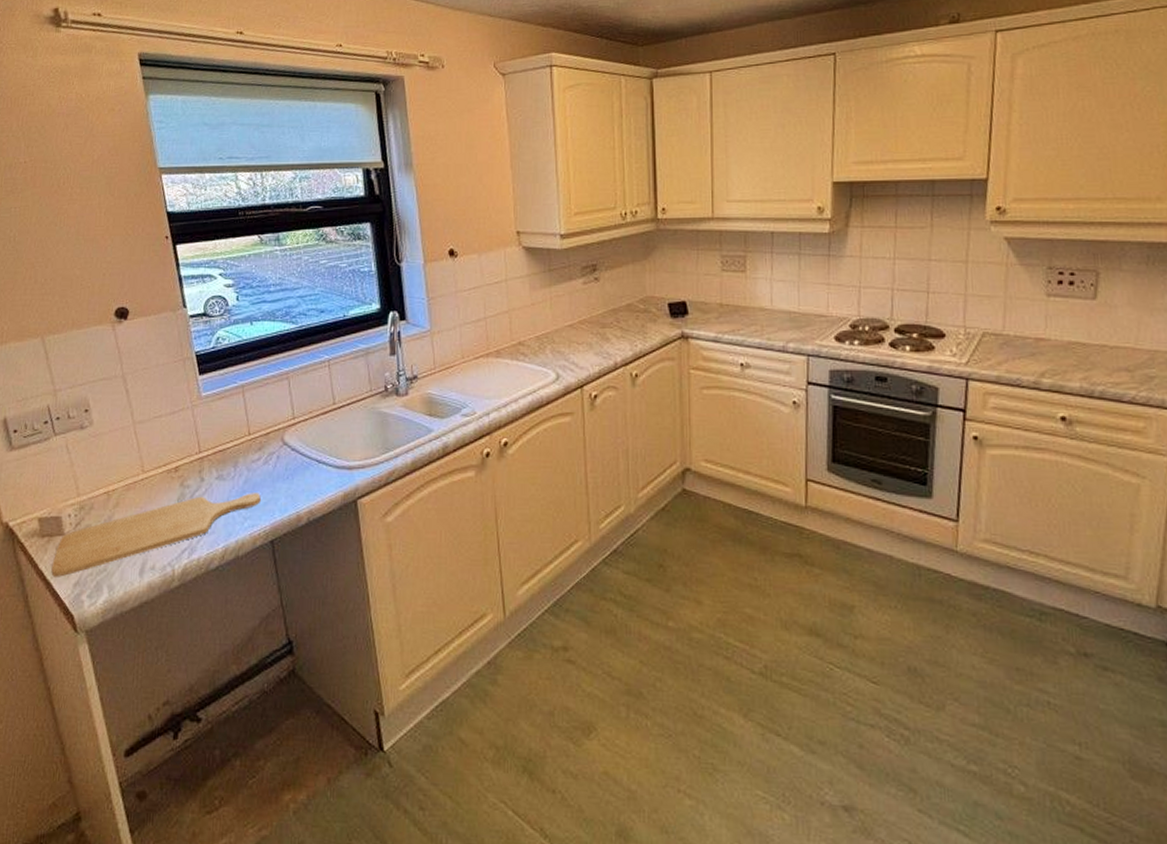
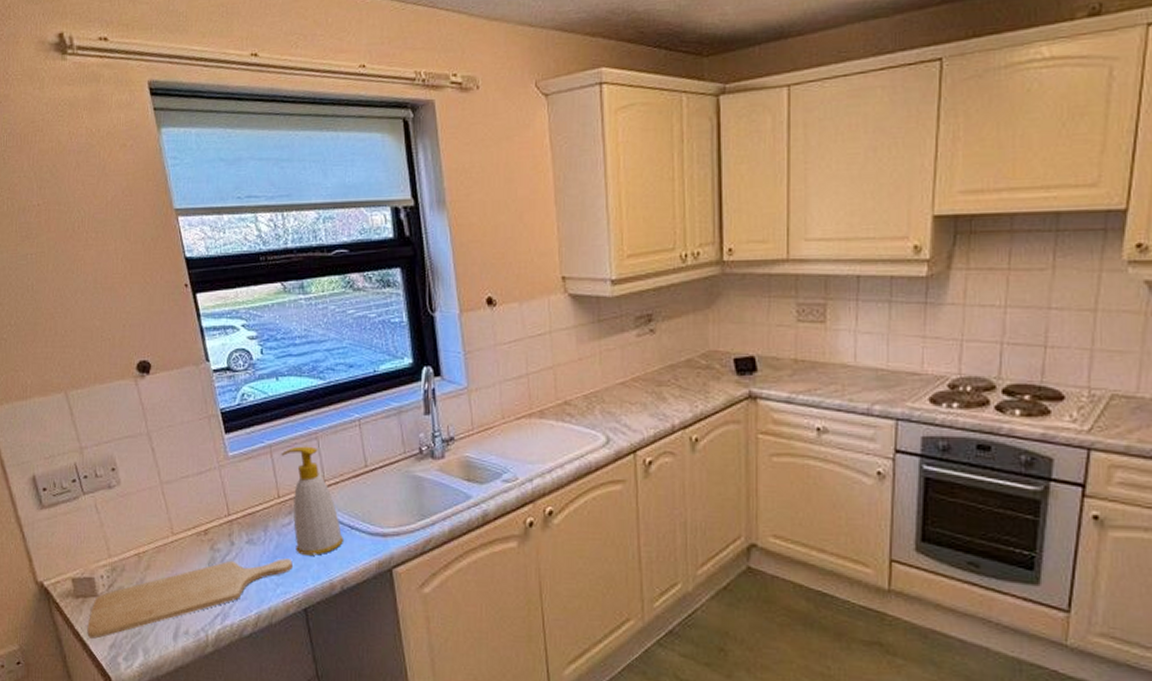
soap bottle: none [253,386,311,489] -> present [281,446,343,556]

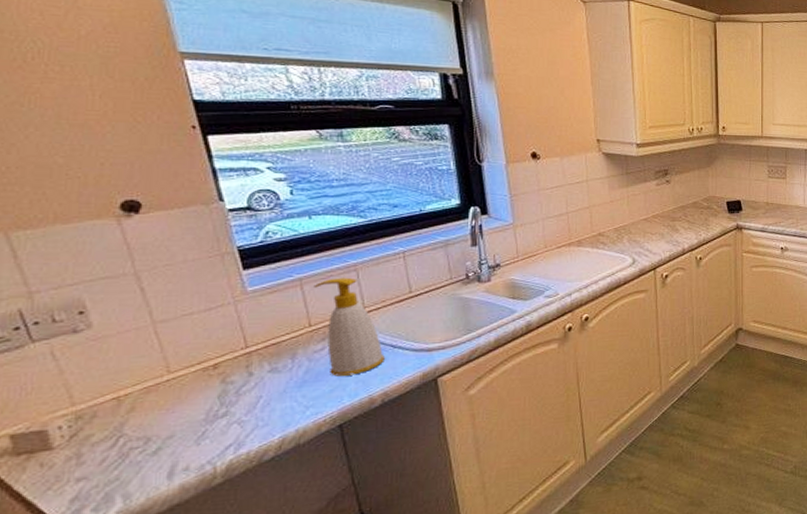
chopping board: present [87,558,293,639] -> none [33,381,326,497]

